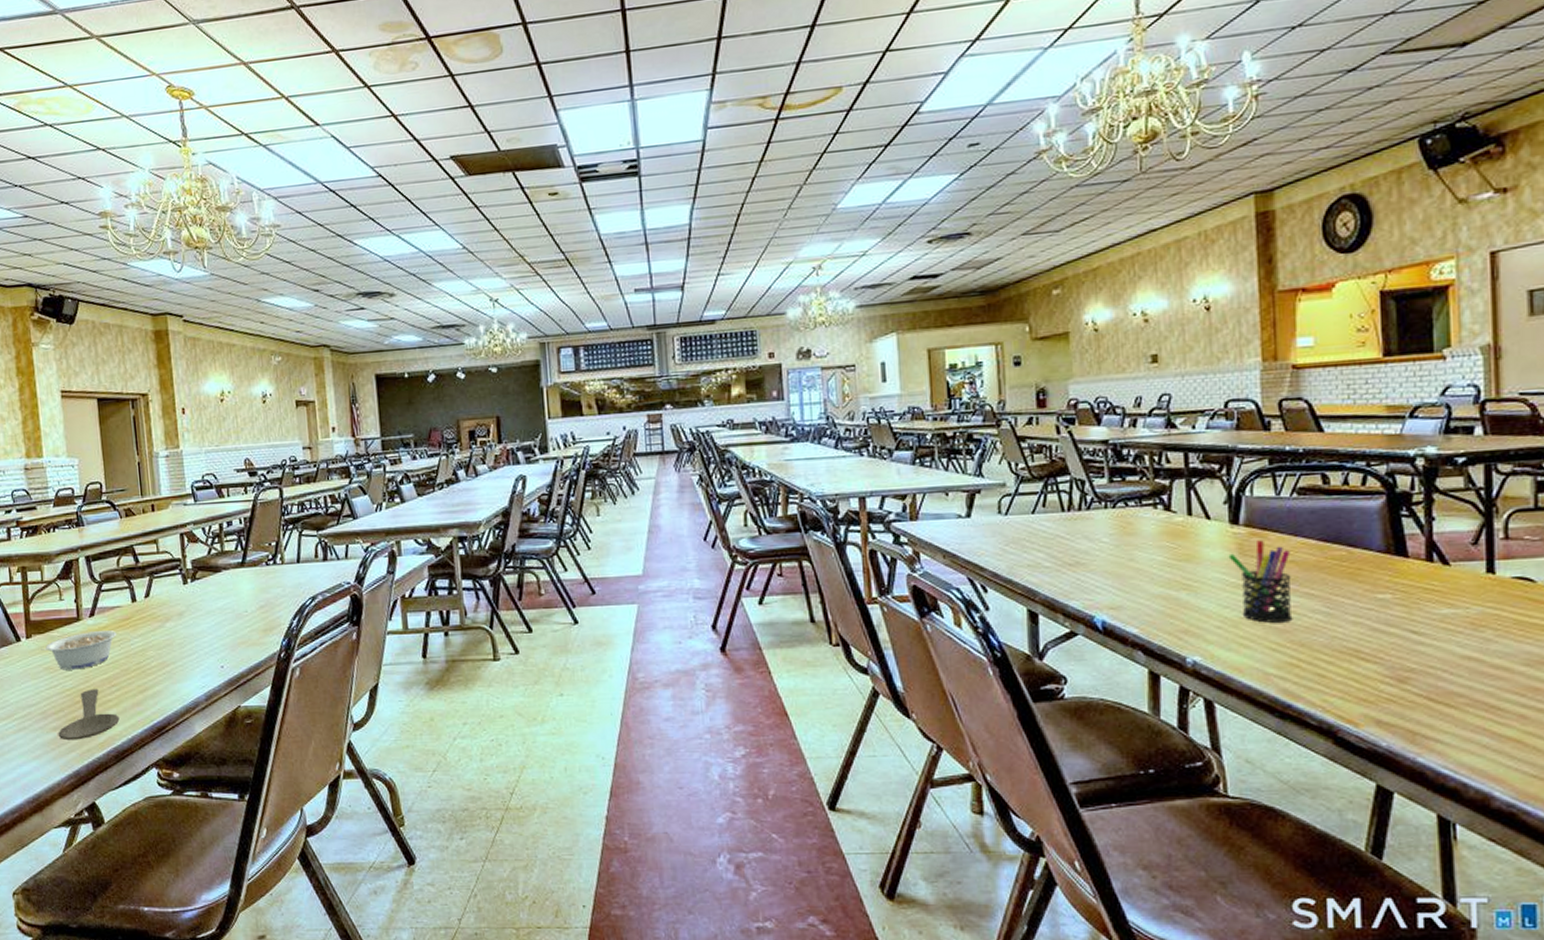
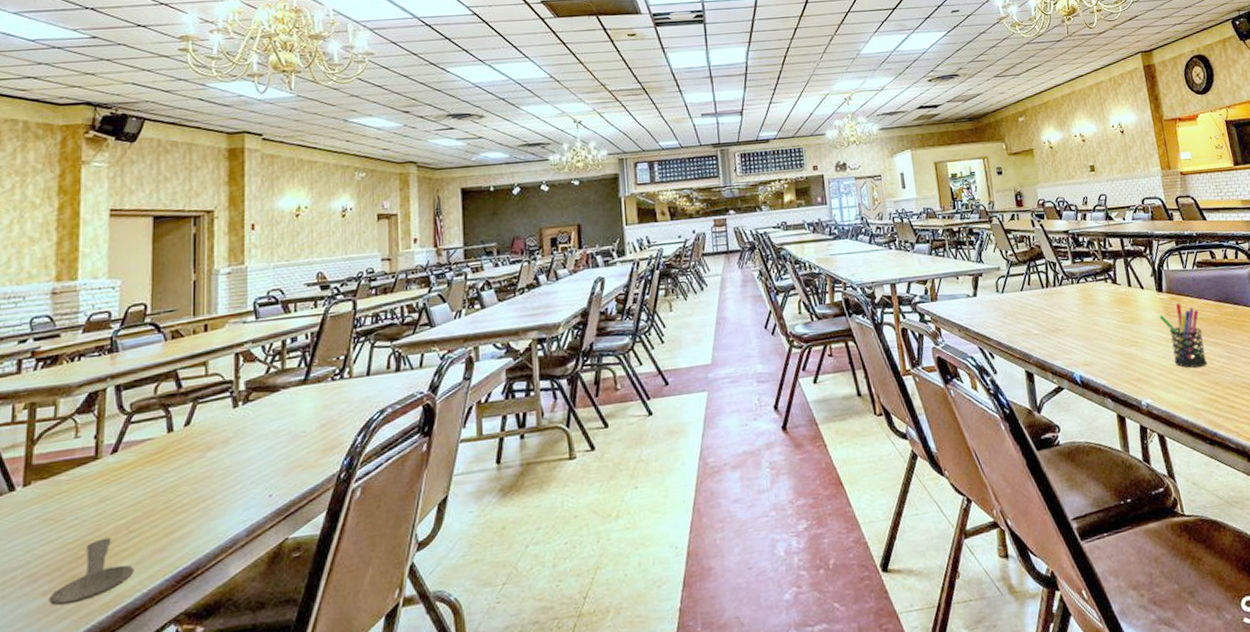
legume: present [41,630,117,670] -> none [41,467,144,520]

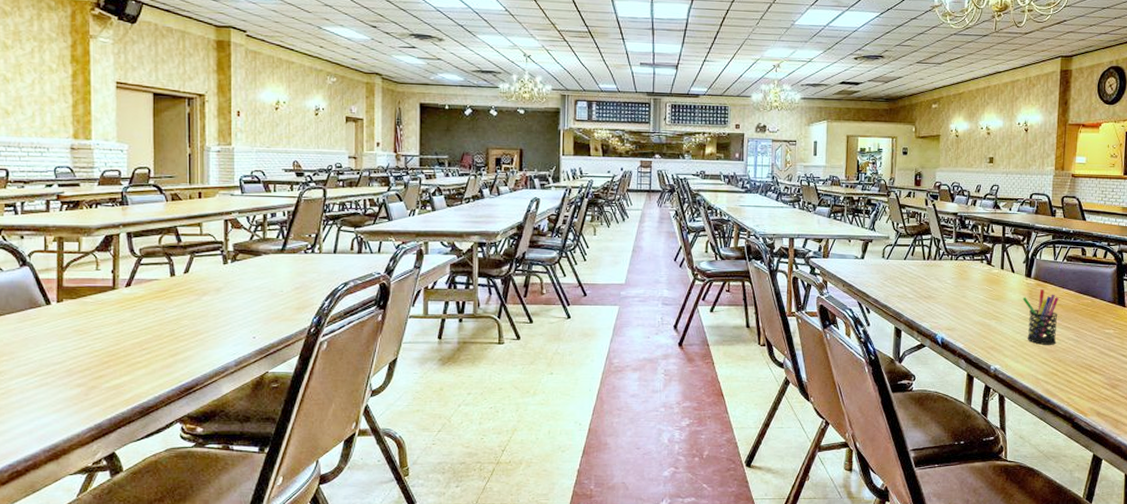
wooden spoon: present [49,537,135,606] -> none [82,351,148,397]

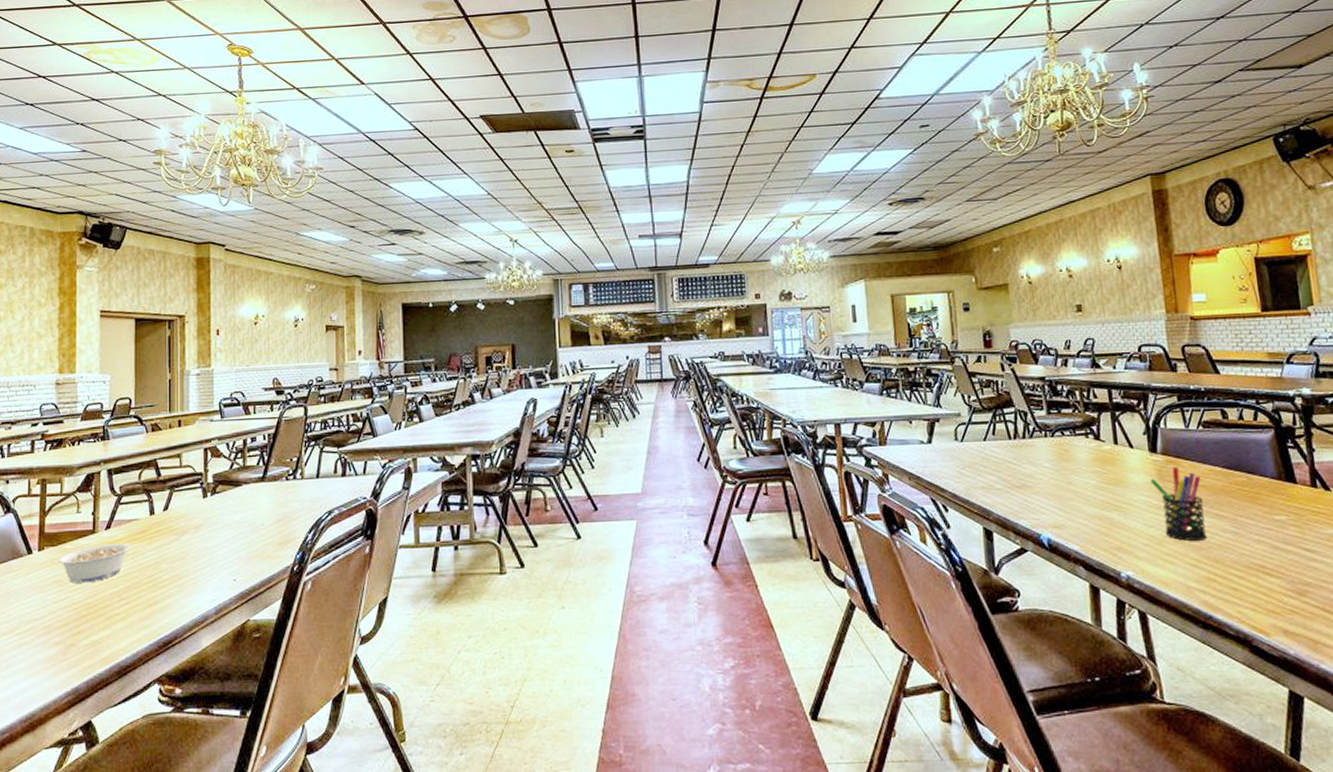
legume: none [71,300,152,333] -> present [52,543,131,583]

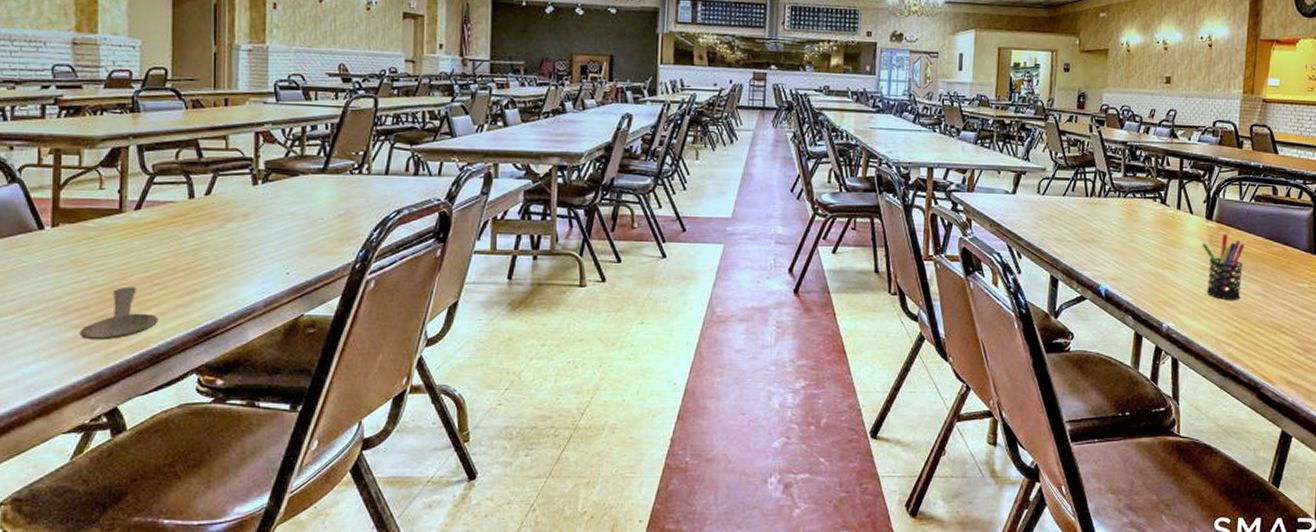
legume: present [52,543,131,583] -> none [69,225,166,265]
wooden spoon: none [60,602,126,656] -> present [79,286,159,341]

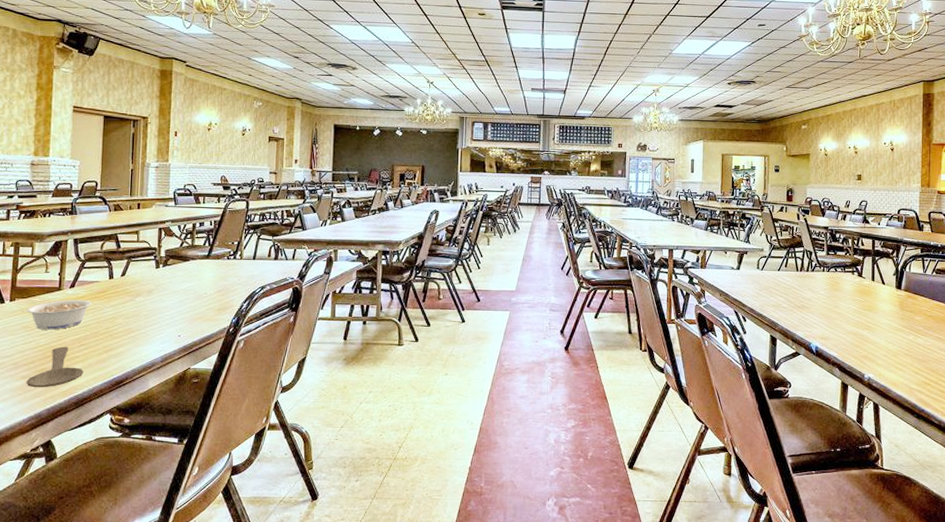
legume: none [69,225,166,265] -> present [22,300,92,330]
pen holder: present [1202,234,1245,300] -> none [894,301,930,355]

